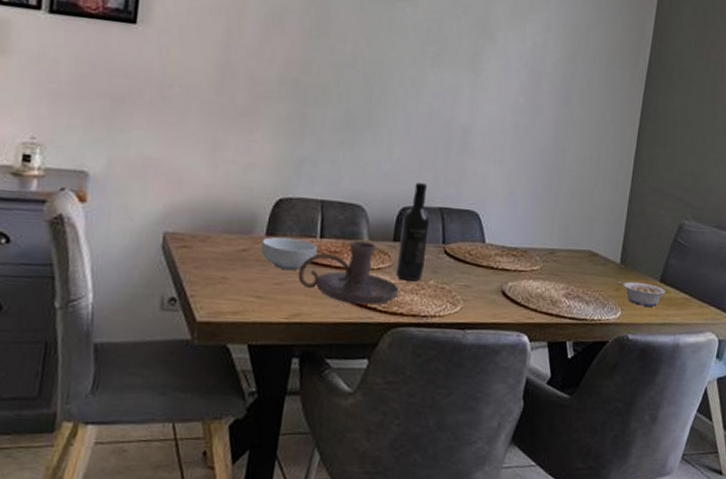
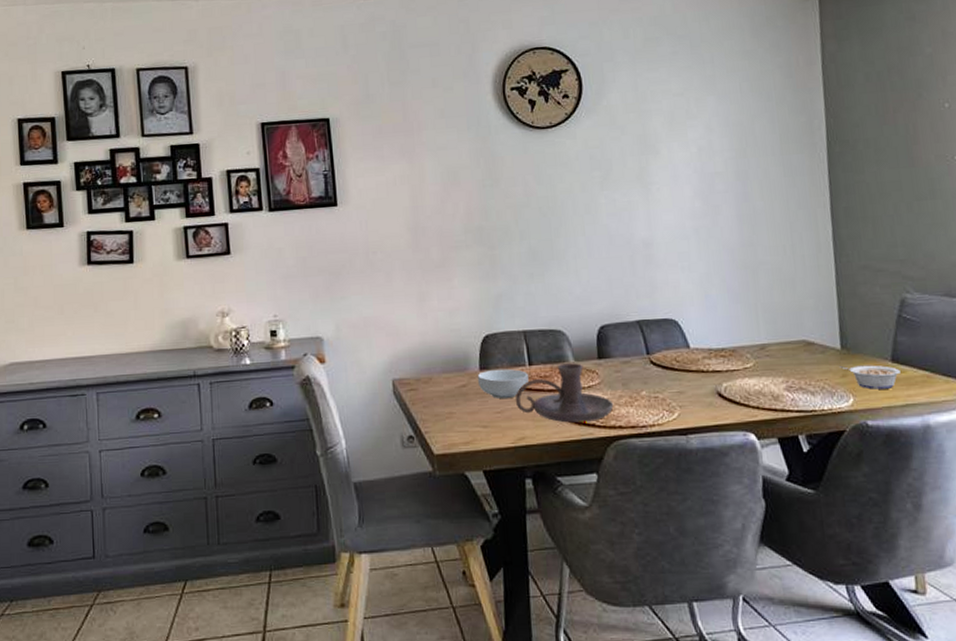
wine bottle: present [395,182,430,282] -> none [603,299,634,395]

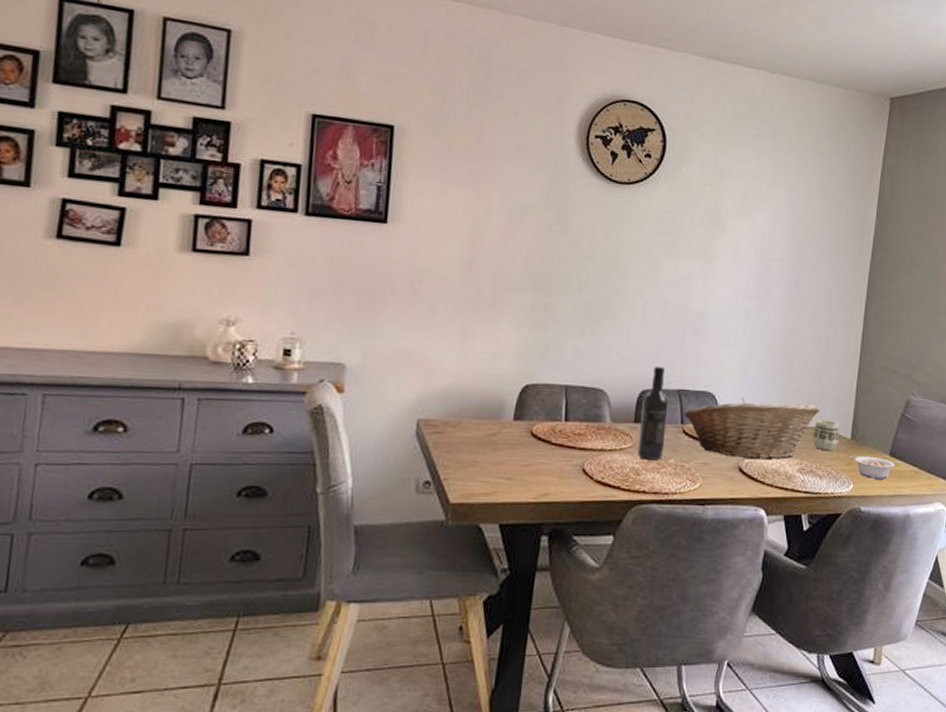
cereal bowl: present [477,368,529,400] -> none [509,421,563,453]
candle holder: present [516,363,614,423] -> none [545,423,641,484]
wine bottle: none [603,299,634,395] -> present [637,365,669,460]
fruit basket: none [648,317,799,383] -> present [683,397,821,460]
cup: none [795,331,827,365] -> present [812,419,839,451]

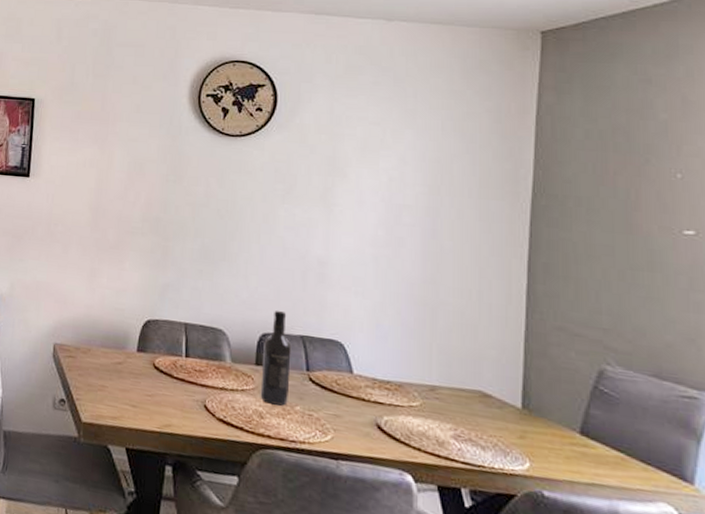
fruit basket: present [683,397,821,460] -> none [309,349,477,421]
cup: present [812,419,839,451] -> none [468,381,504,420]
legume: present [847,454,895,479] -> none [518,425,589,463]

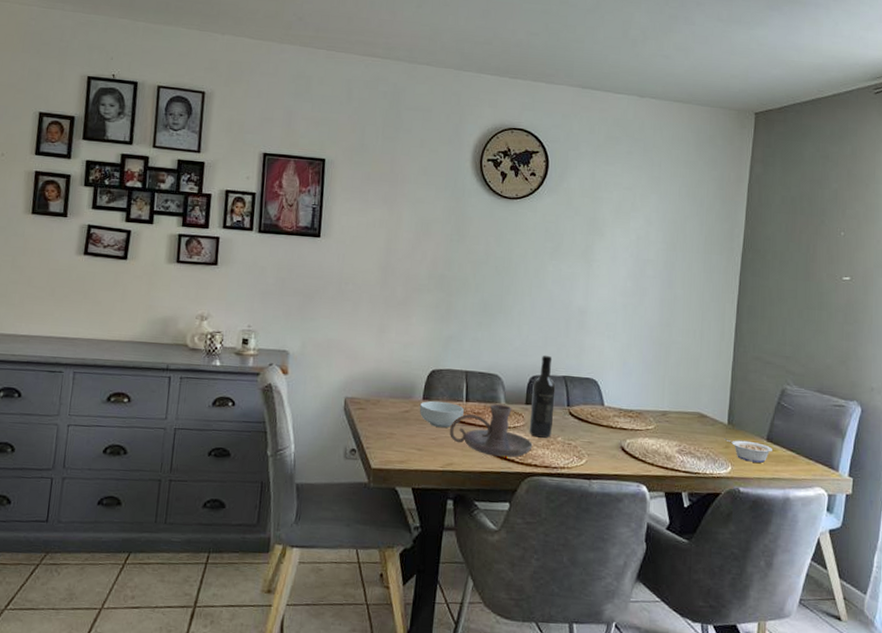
cereal bowl: none [133,353,183,385] -> present [419,400,464,428]
candle holder: none [168,362,265,425] -> present [450,404,533,458]
legume: none [518,425,589,463] -> present [724,438,772,463]

